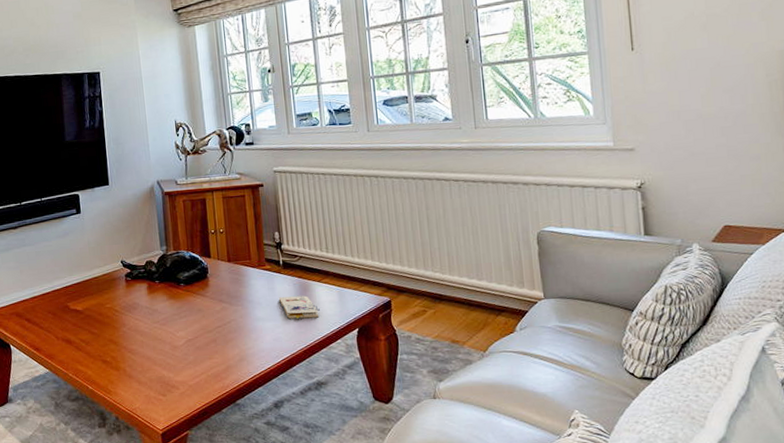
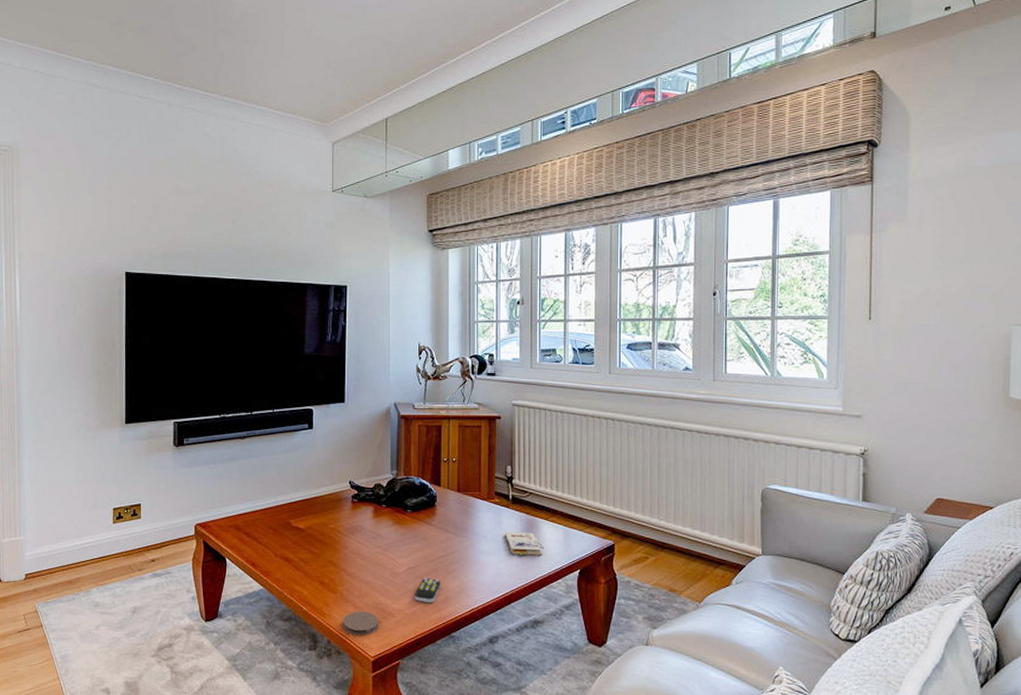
coaster: none [128,385,164,410] -> present [343,611,379,636]
remote control: none [196,348,222,373] -> present [415,578,441,603]

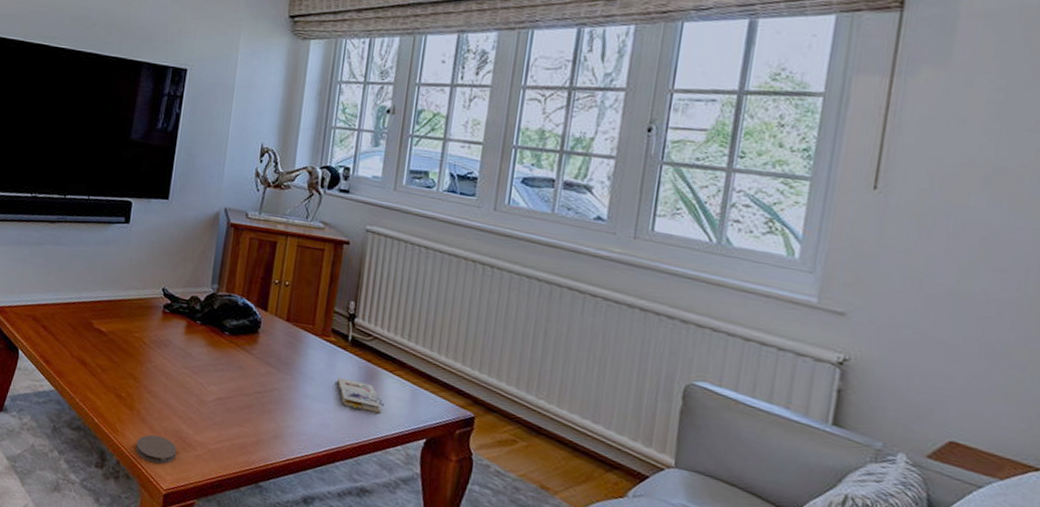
remote control: present [415,578,441,603] -> none [221,412,255,443]

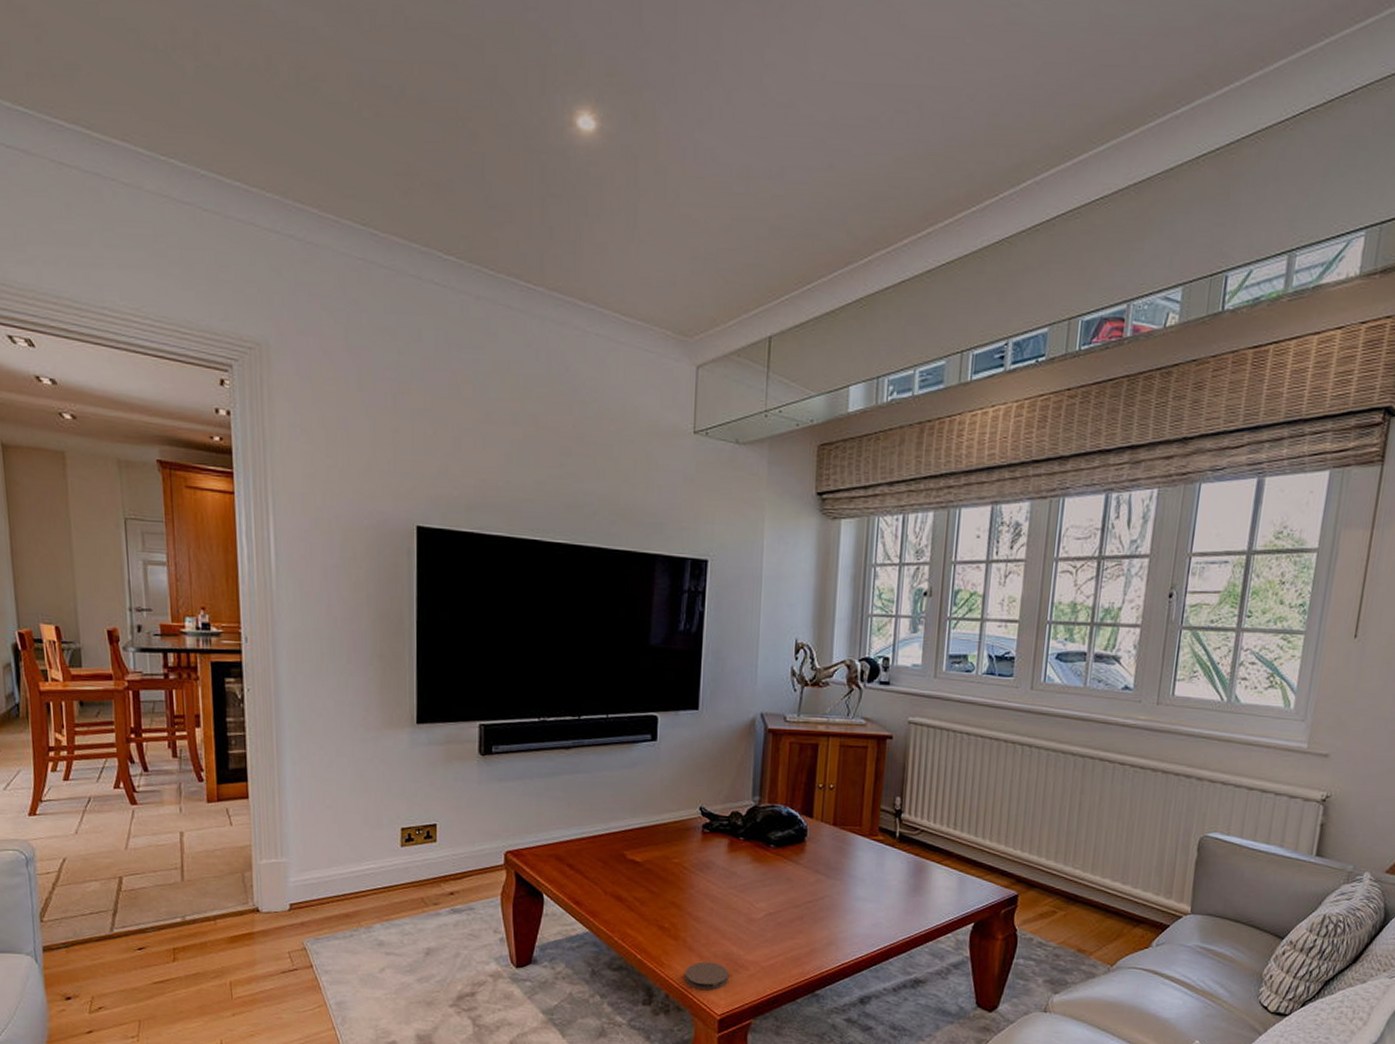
paperback book: present [336,378,384,415] -> none [886,876,934,907]

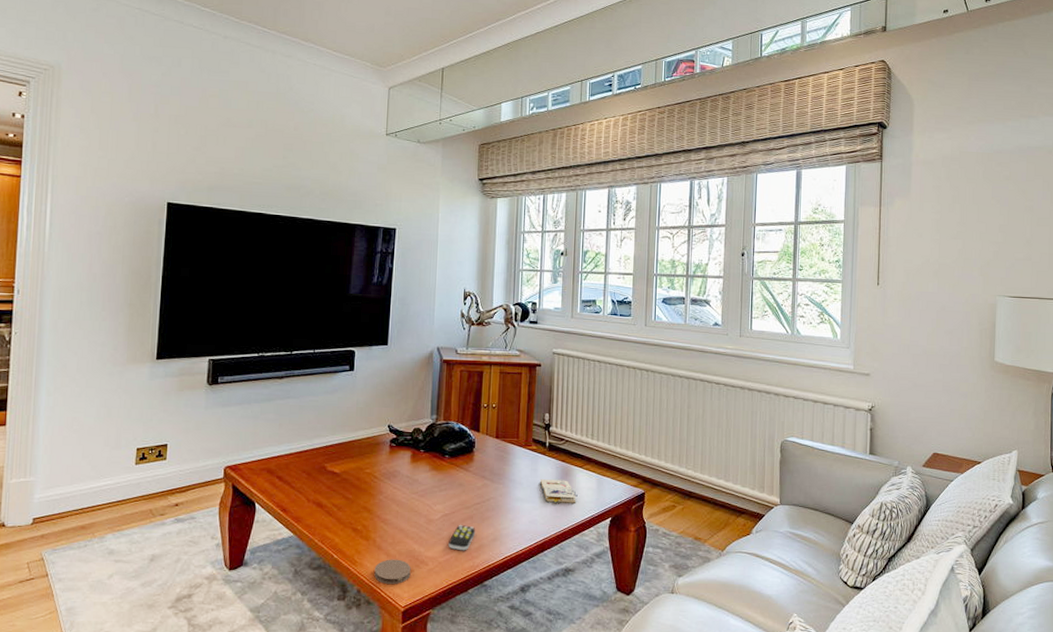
remote control: none [773,926,807,956] -> present [448,525,476,551]
paperback book: none [886,876,934,907] -> present [539,479,578,505]

